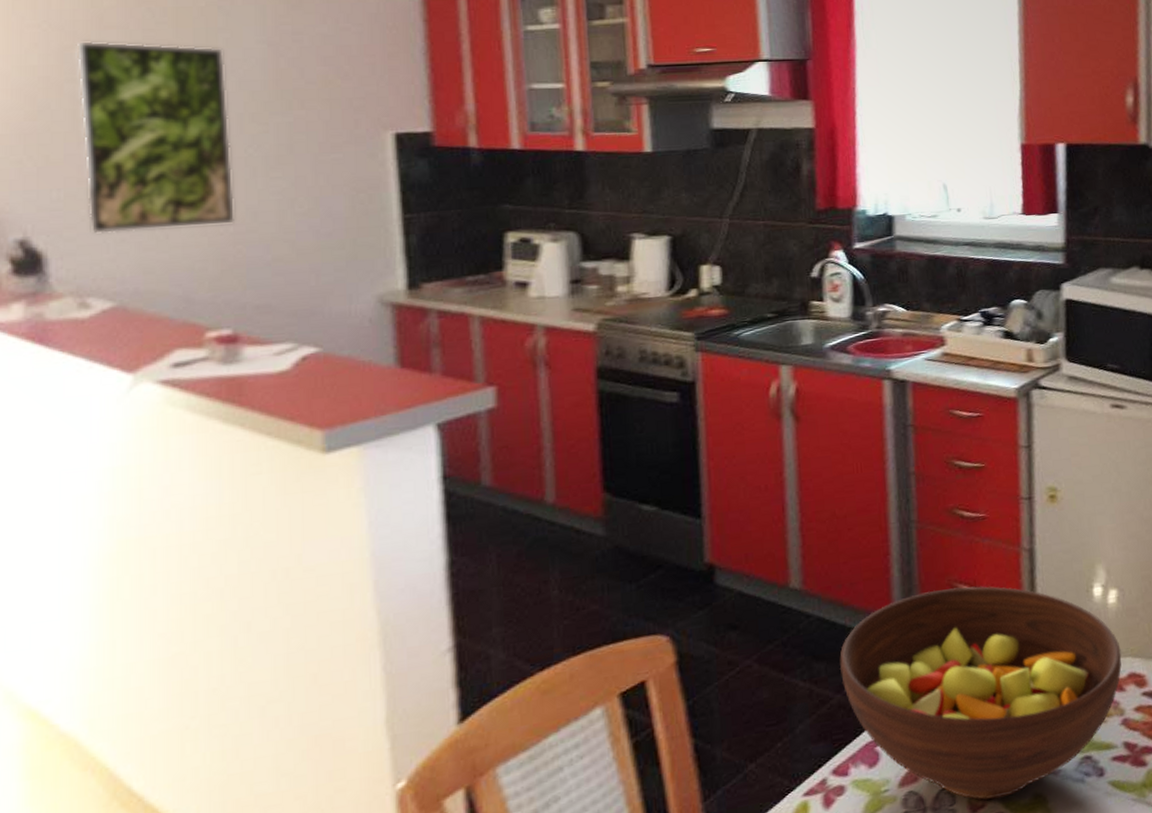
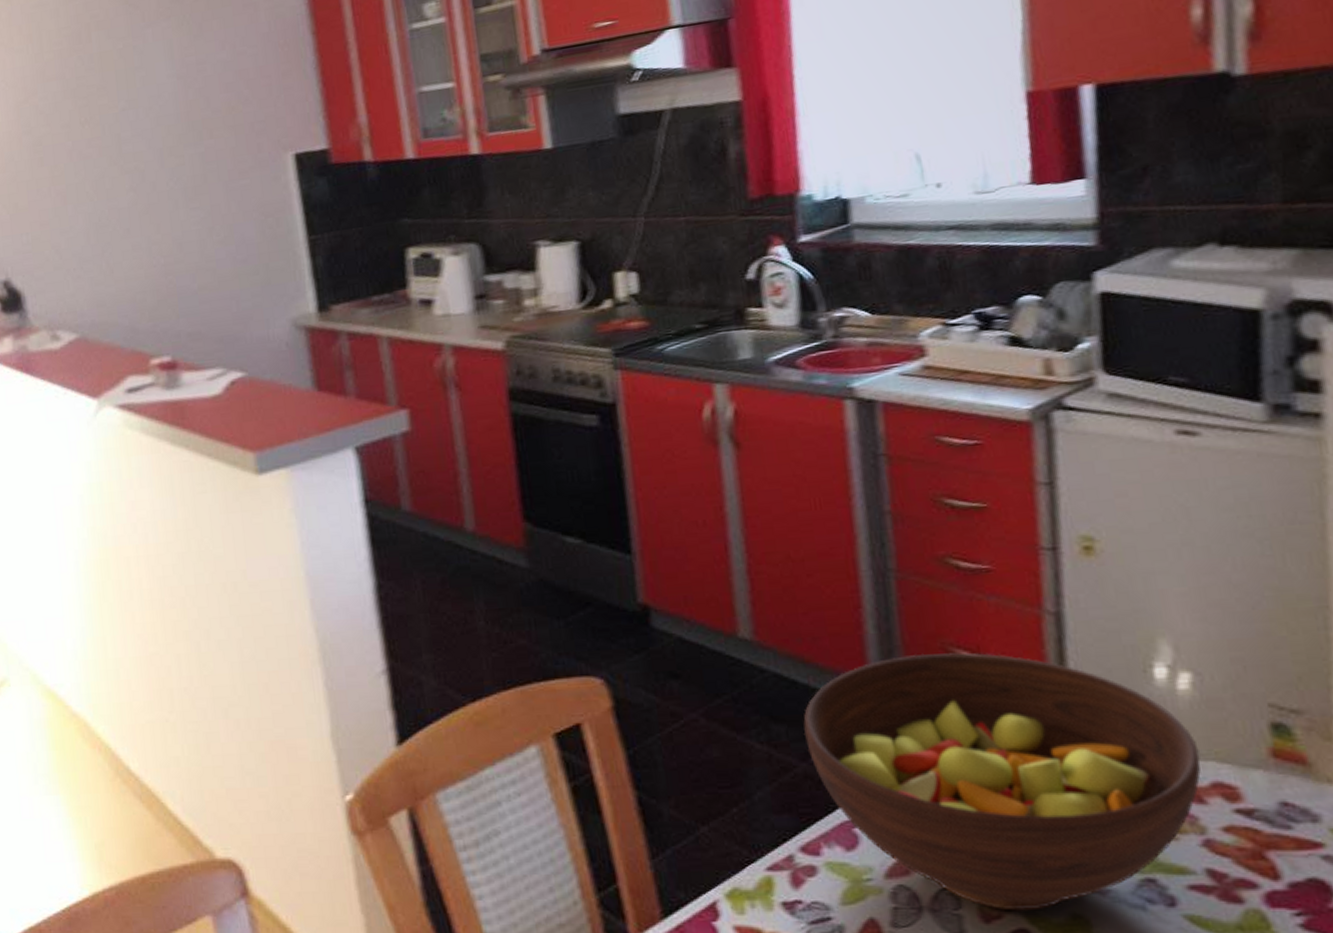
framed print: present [76,40,236,234] -> none [27,86,165,272]

